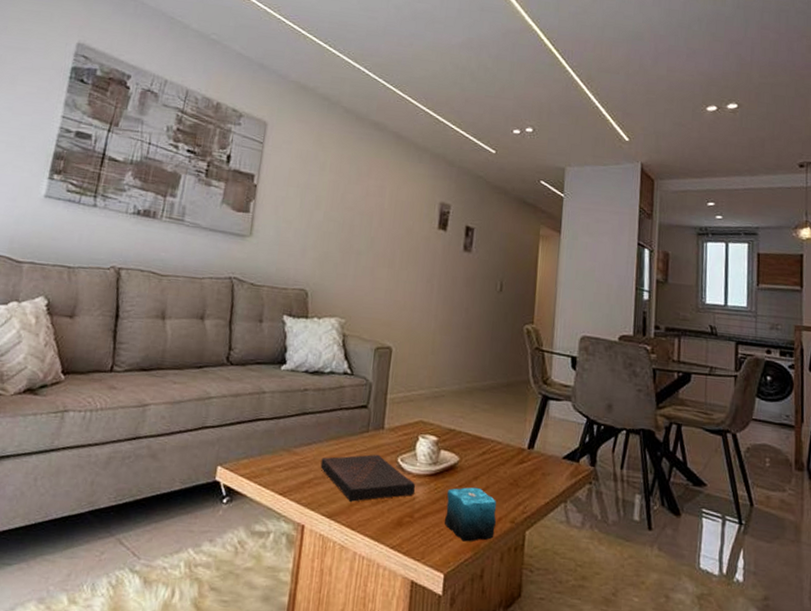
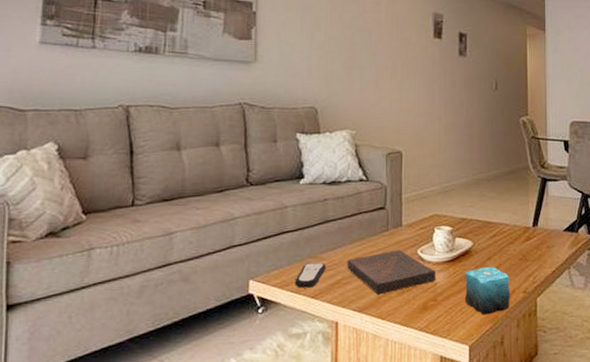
remote control: none [263,456,299,483] -> present [295,263,326,288]

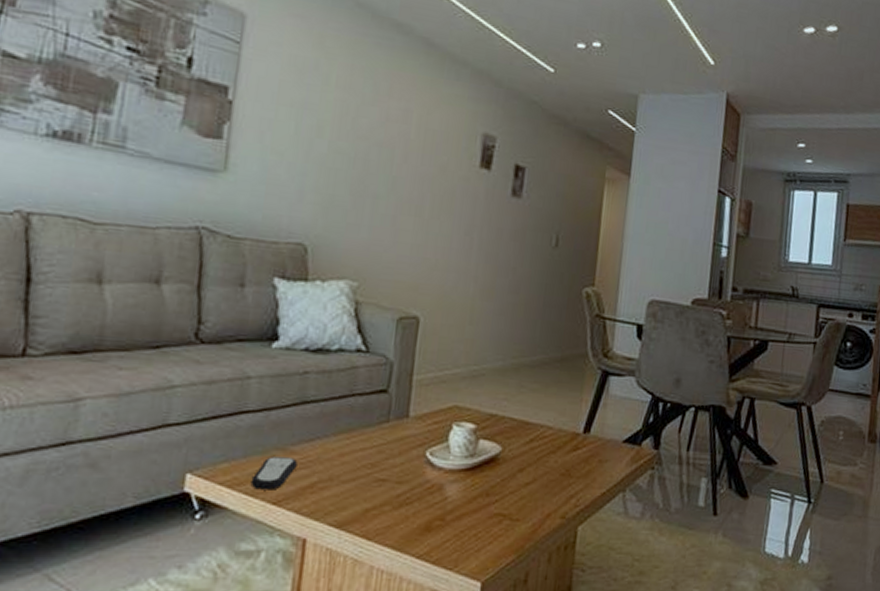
book: present [347,249,435,295] -> none [326,448,447,507]
candle: present [464,266,510,315] -> none [482,480,546,544]

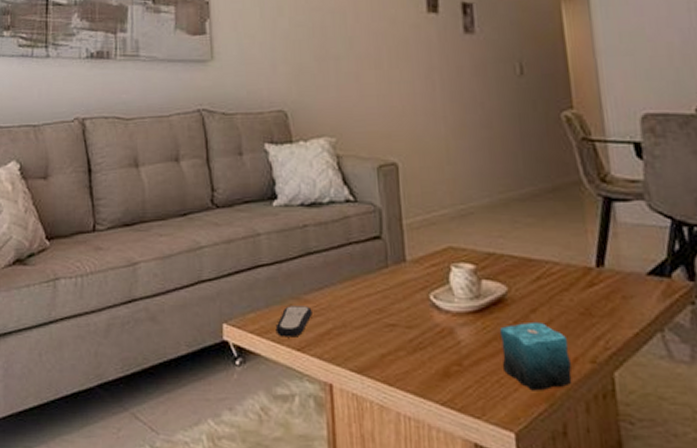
candle: none [482,480,546,544] -> present [499,321,572,391]

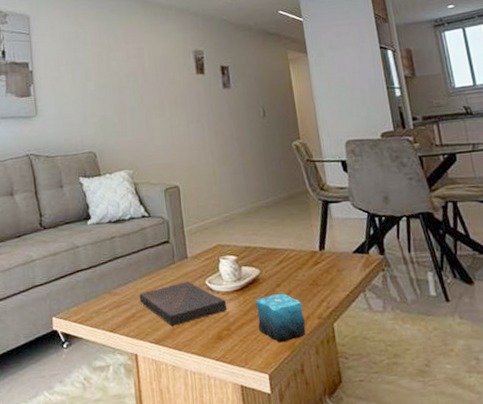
remote control: present [275,306,312,337] -> none [93,297,120,323]
book: none [338,292,458,352] -> present [139,281,227,326]

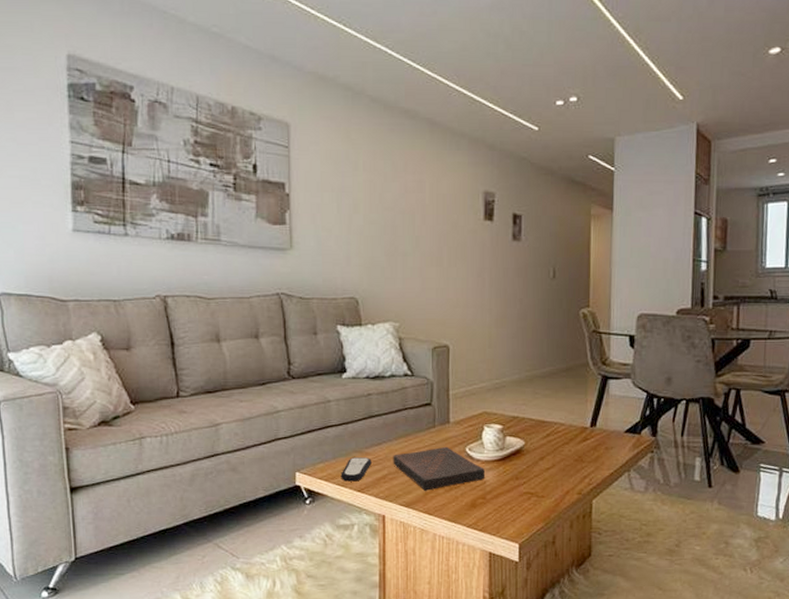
remote control: none [93,297,120,323] -> present [340,457,372,482]
candle: present [255,293,306,343] -> none [515,466,564,515]

